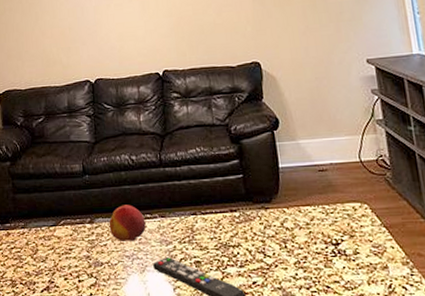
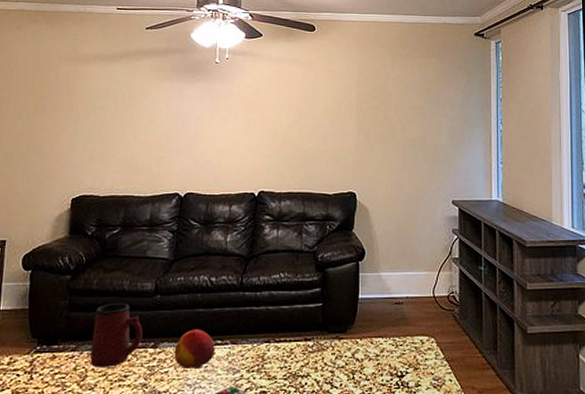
mug: none [35,184,79,242] -> present [89,303,143,367]

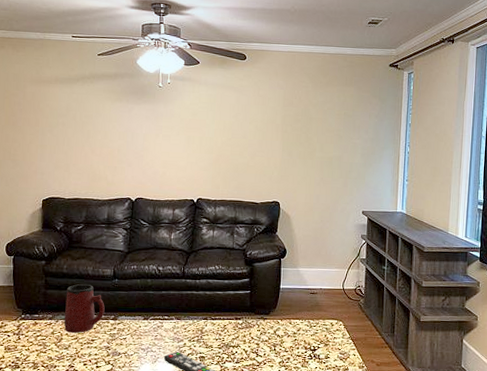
fruit: present [174,329,215,368] -> none [130,307,163,337]

